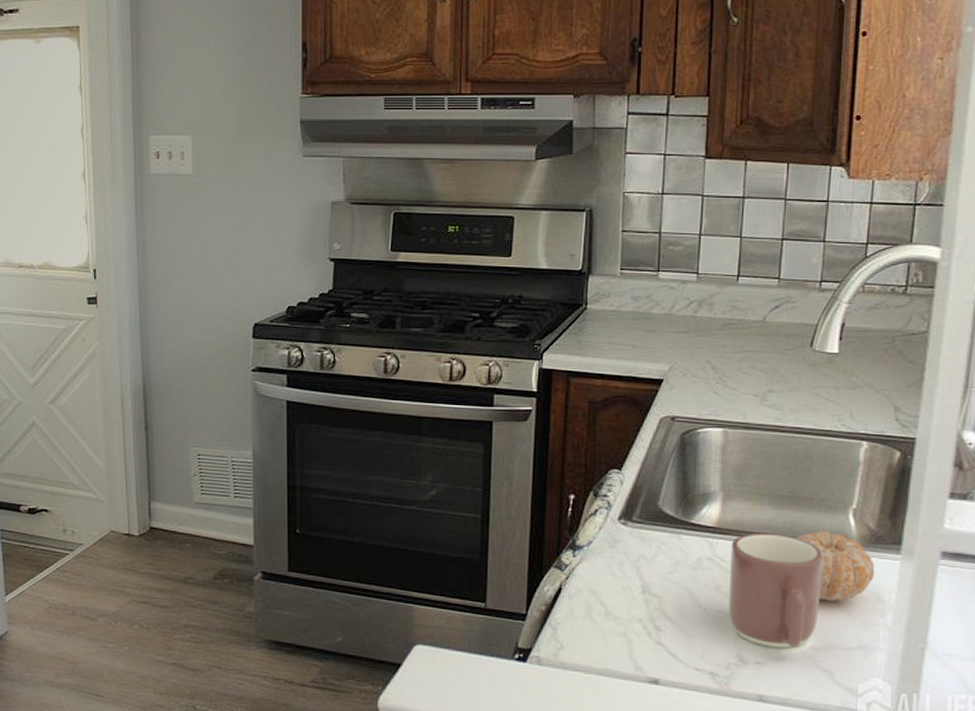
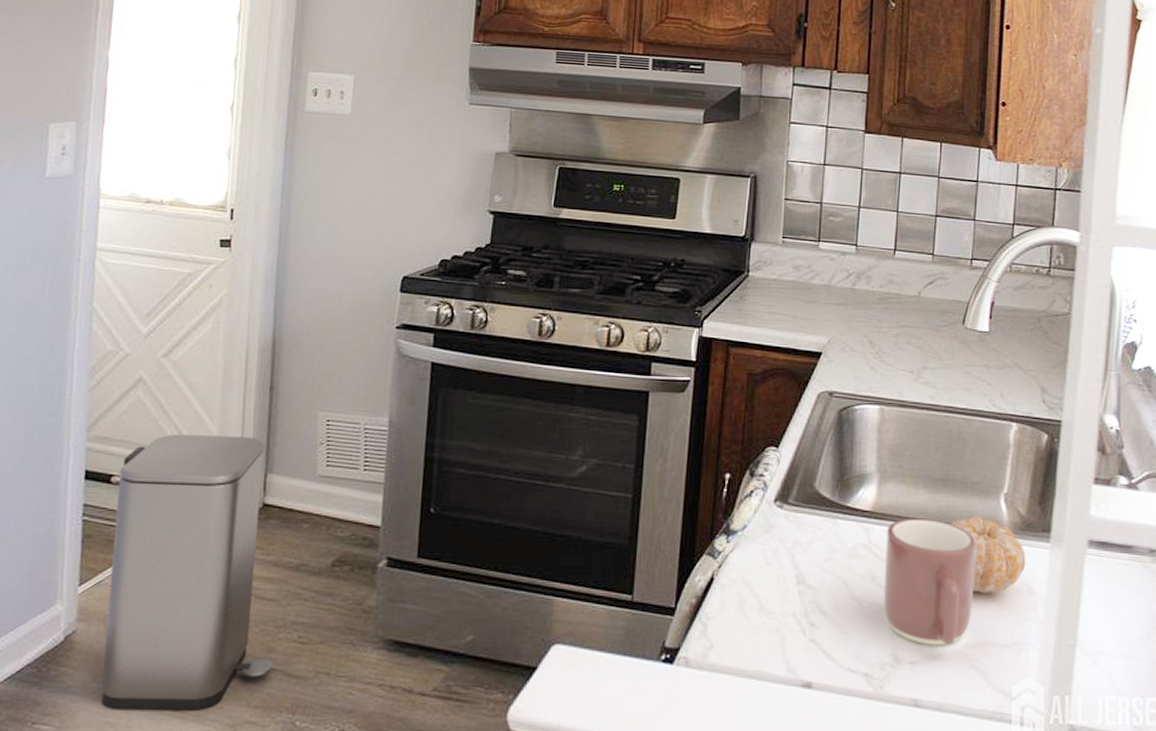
pedal bin: none [27,469,173,696] -> present [101,434,274,712]

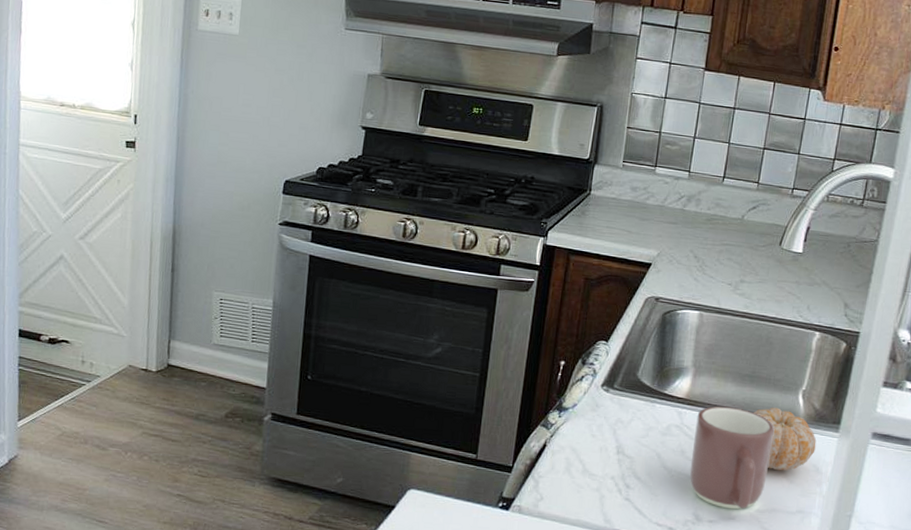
pedal bin: present [101,434,274,712] -> none [39,303,179,523]

